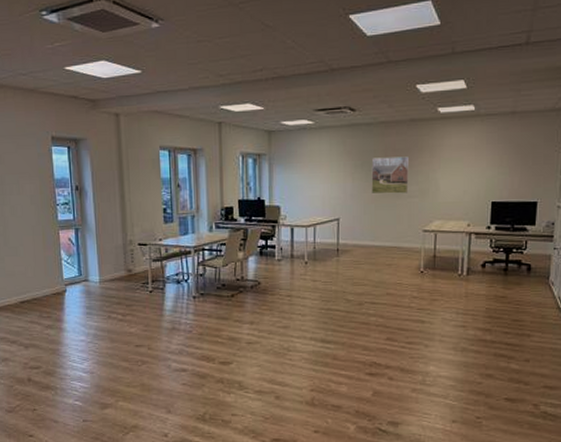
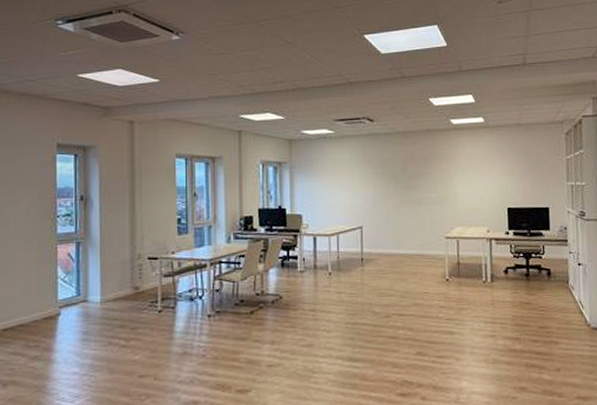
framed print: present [371,156,410,194] -> none [391,165,429,202]

